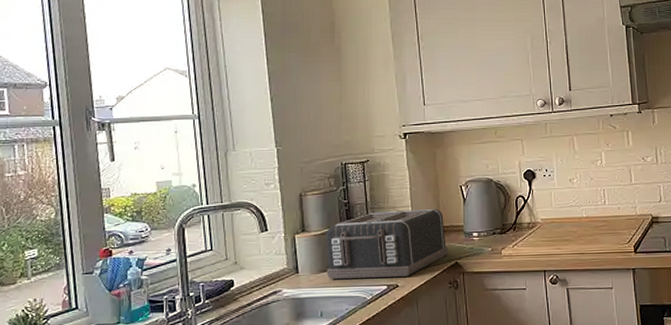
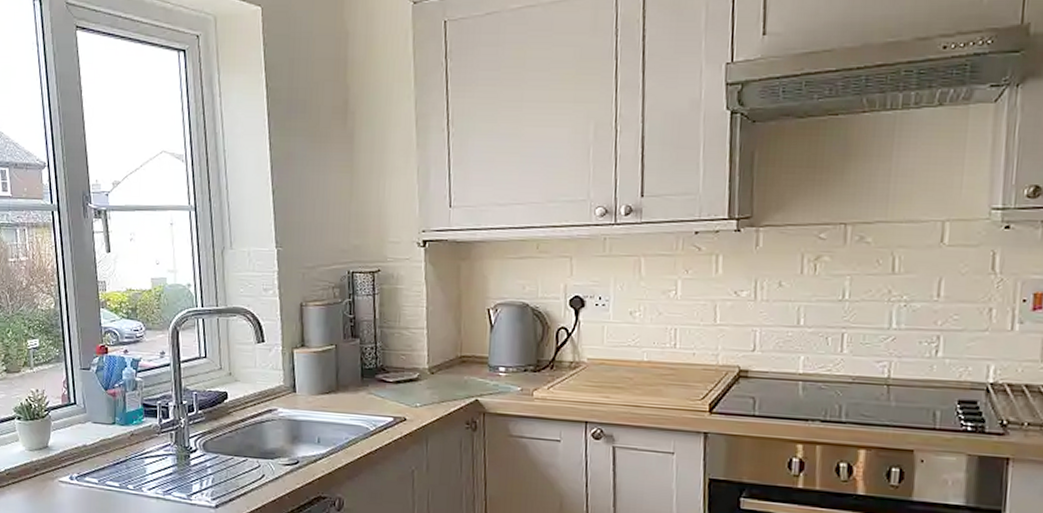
toaster: present [326,208,448,279] -> none [326,331,467,410]

